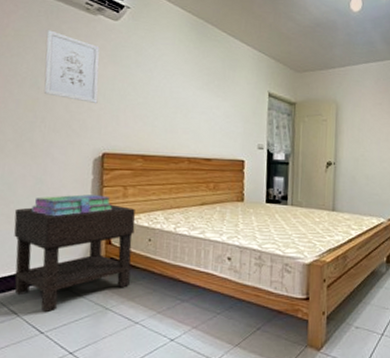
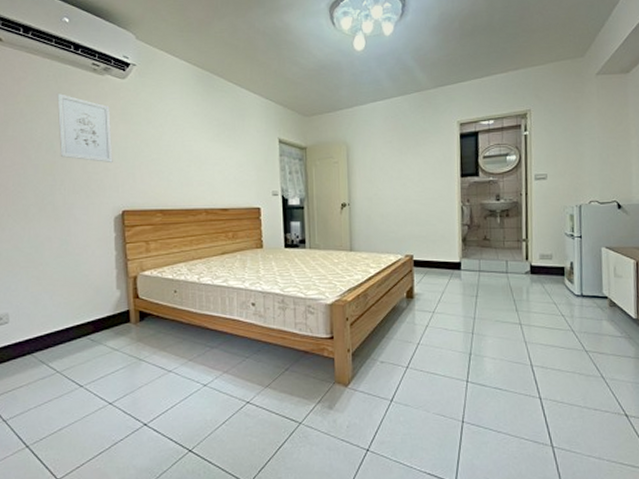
nightstand: present [14,204,136,313] -> none [44,259,160,367]
stack of books: present [31,194,113,217] -> none [60,252,137,276]

